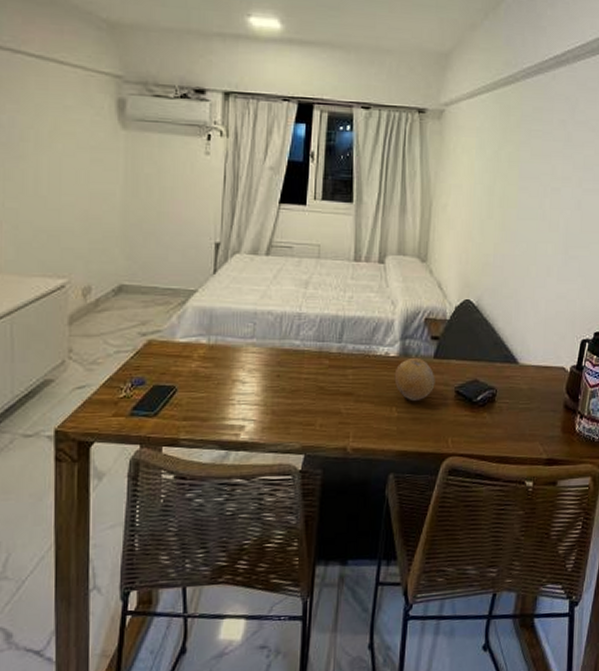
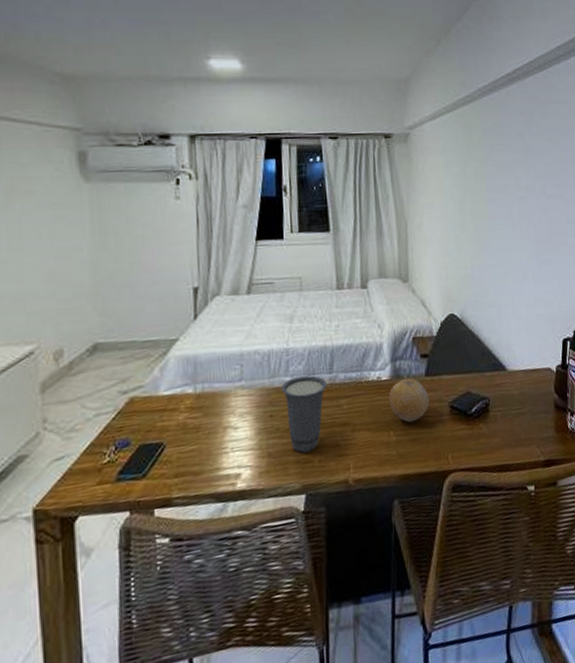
cup: none [291,342,335,415] -> present [282,375,327,453]

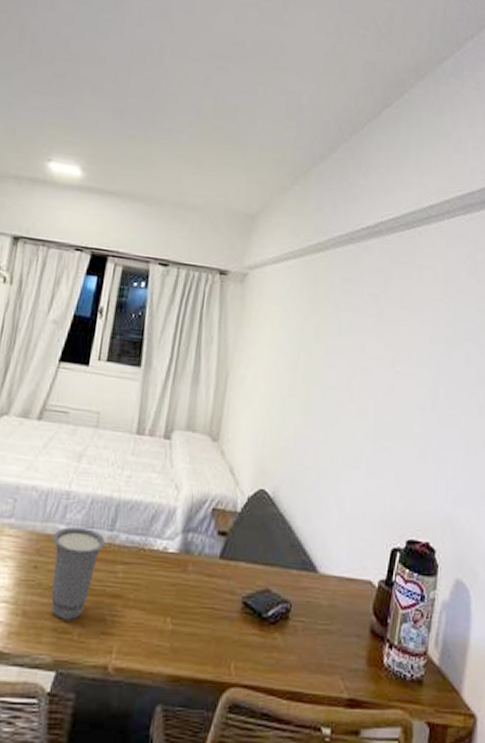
fruit: present [388,377,430,423] -> none [171,555,220,612]

